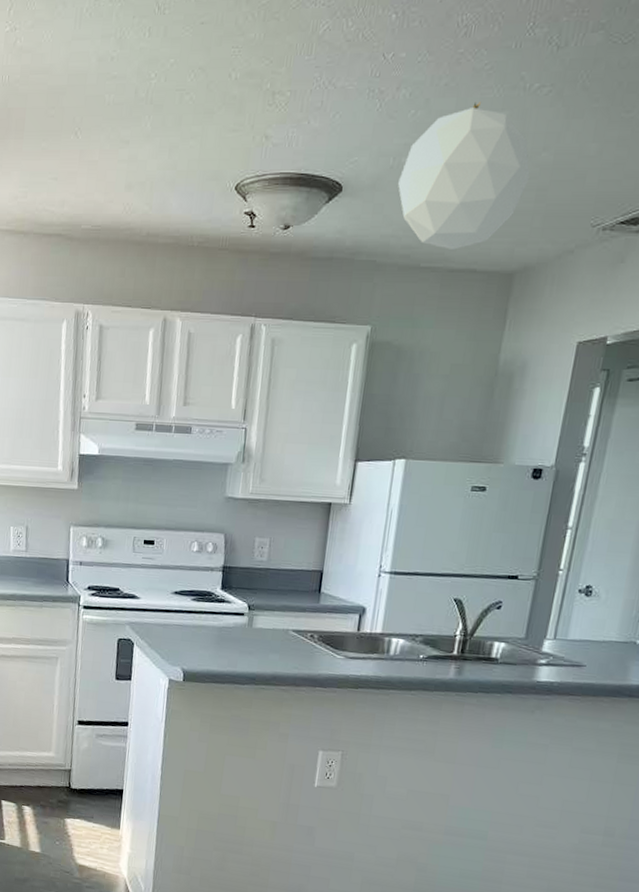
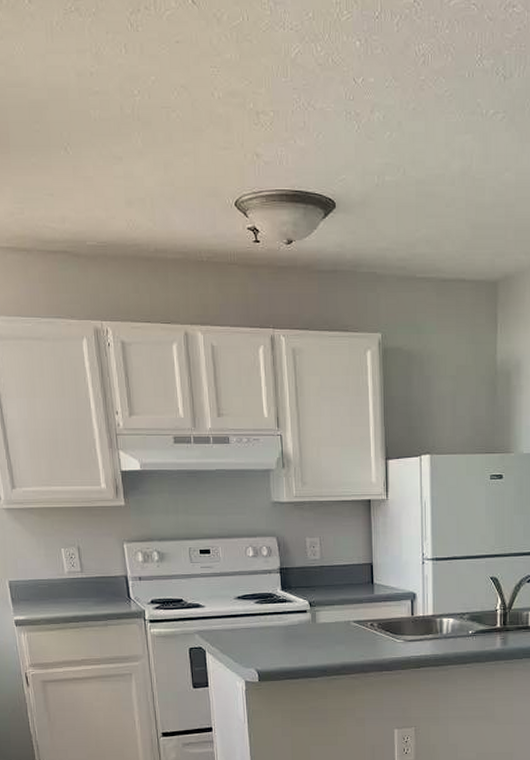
pendant light: present [398,102,530,250] -> none [385,125,498,261]

